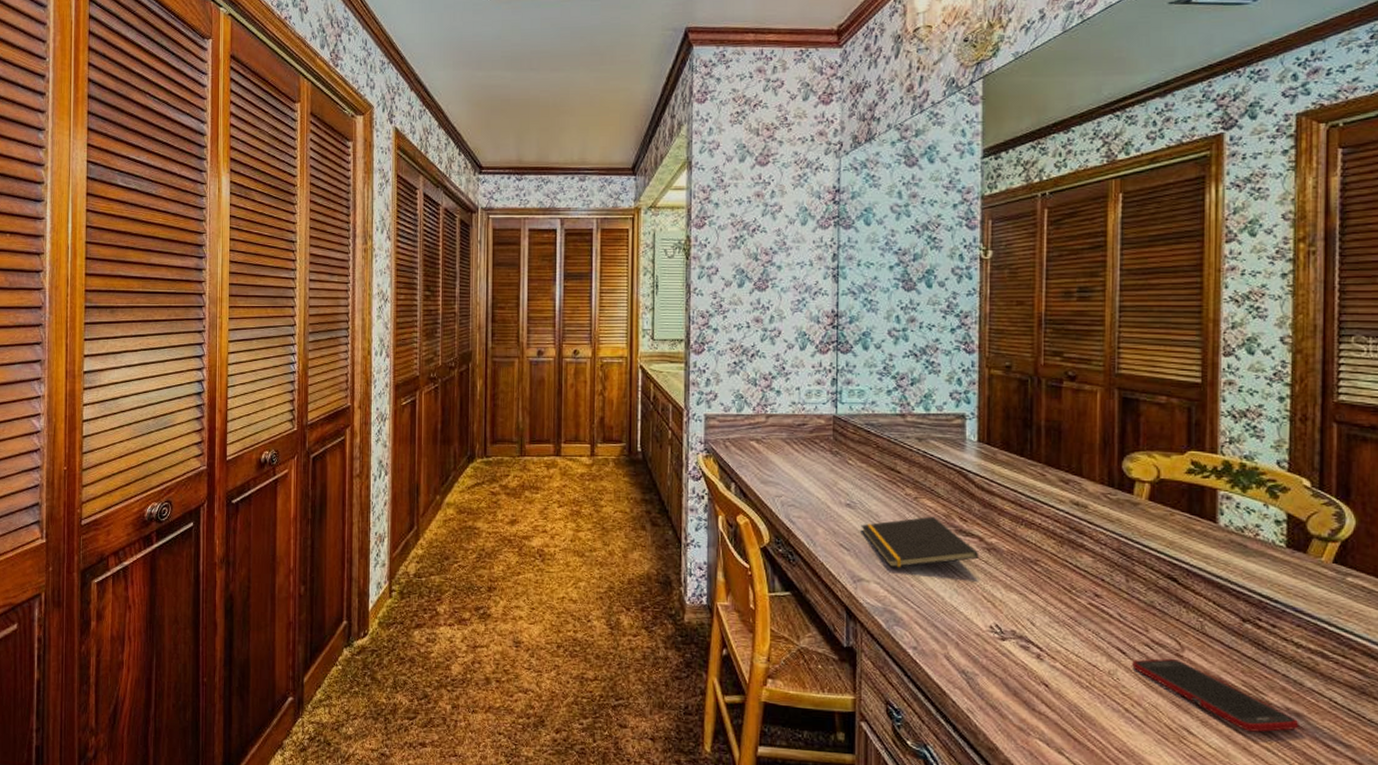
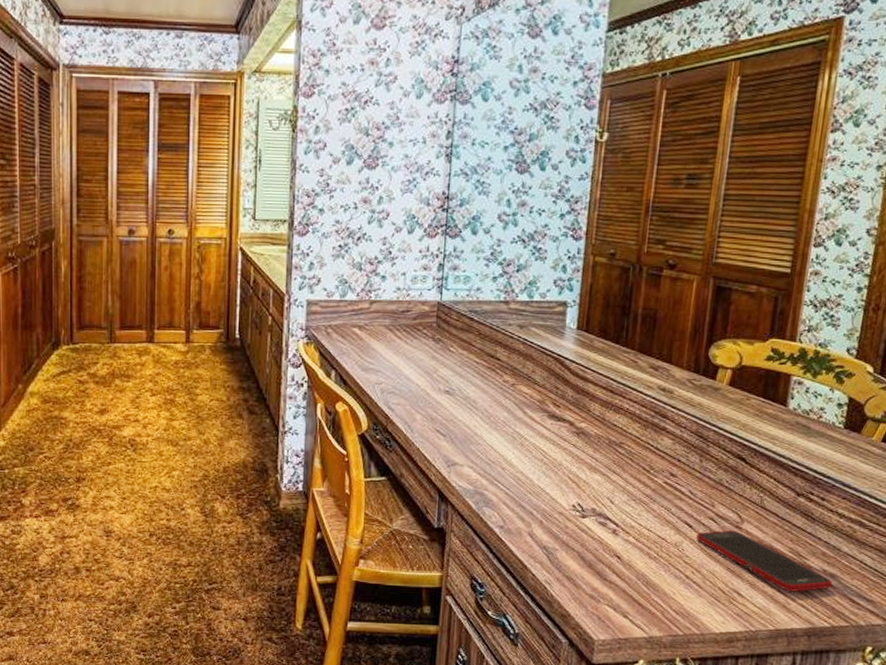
notepad: present [861,516,979,568] -> none [458,402,569,453]

